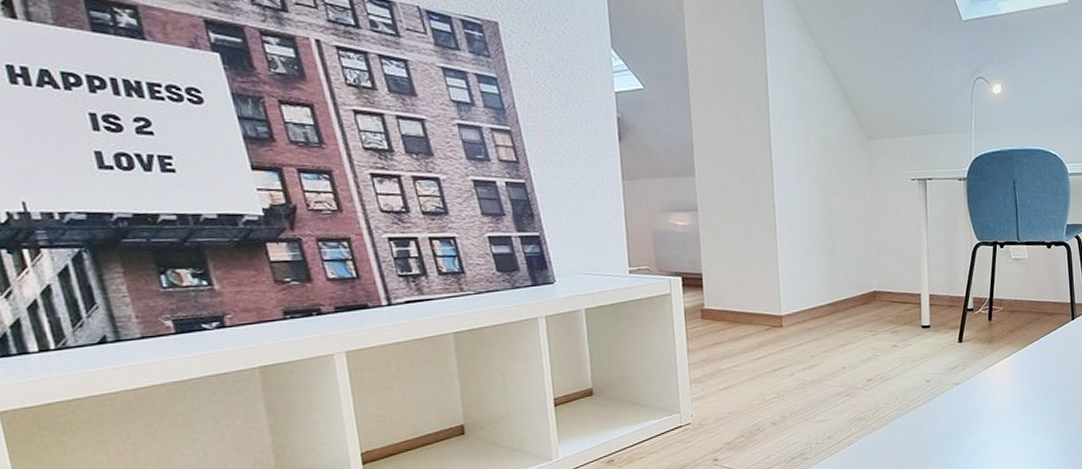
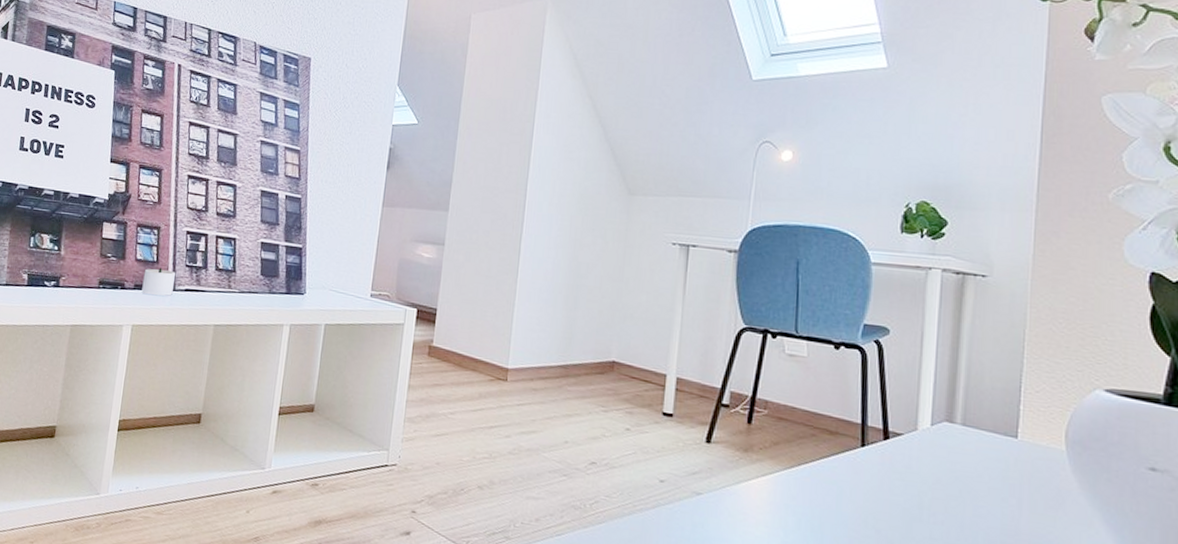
candle: none [343,283,390,316] -> present [141,267,176,297]

